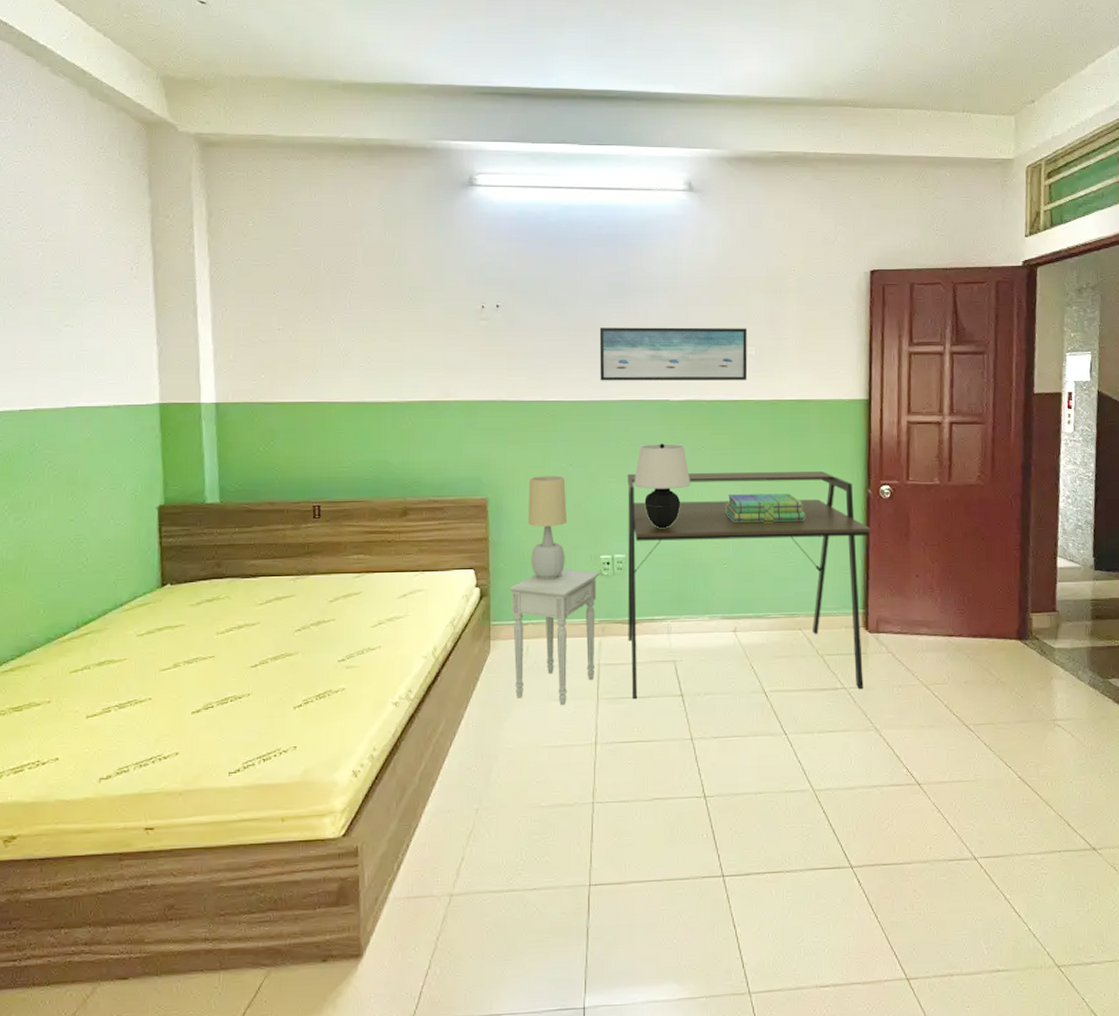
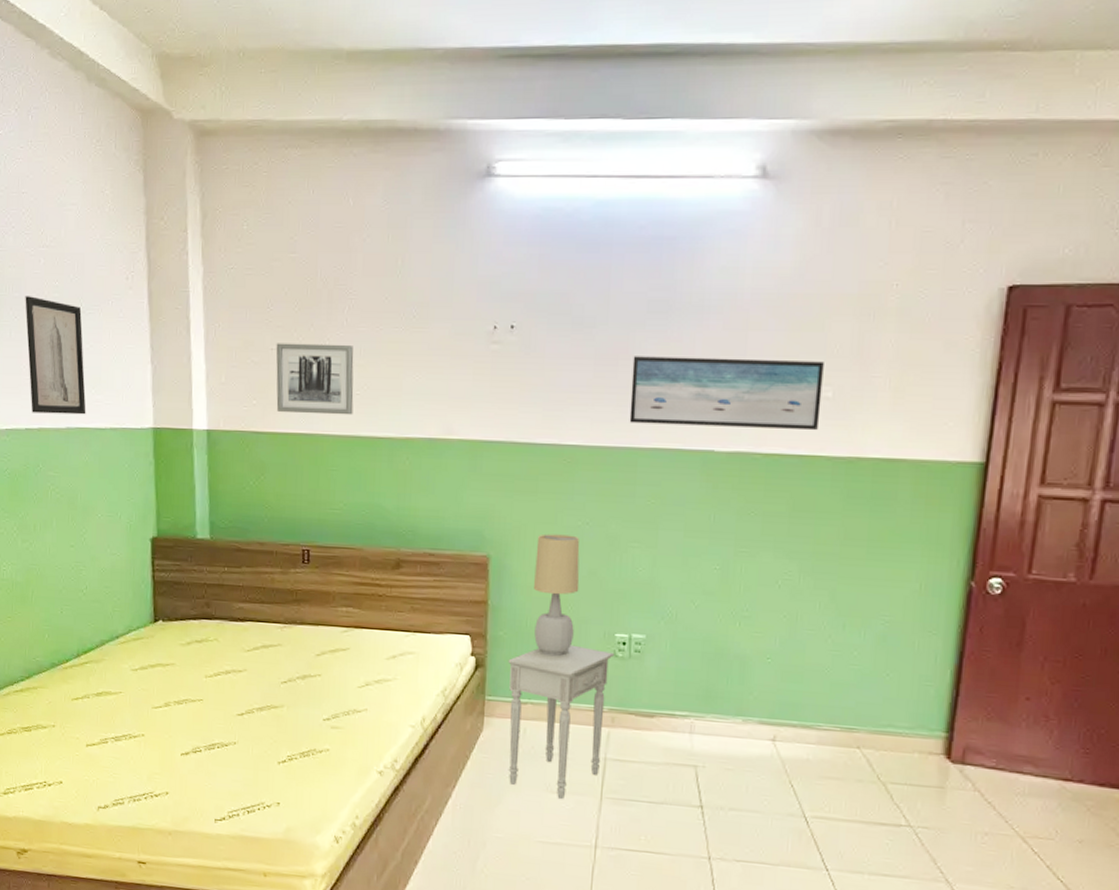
wall art: none [21,286,88,395] -> present [25,296,86,415]
wall art: none [282,323,358,385] -> present [276,343,354,415]
desk: present [627,471,871,698] -> none [641,538,969,831]
table lamp: present [634,443,691,528] -> none [662,504,734,608]
stack of books: present [725,493,805,522] -> none [775,573,879,615]

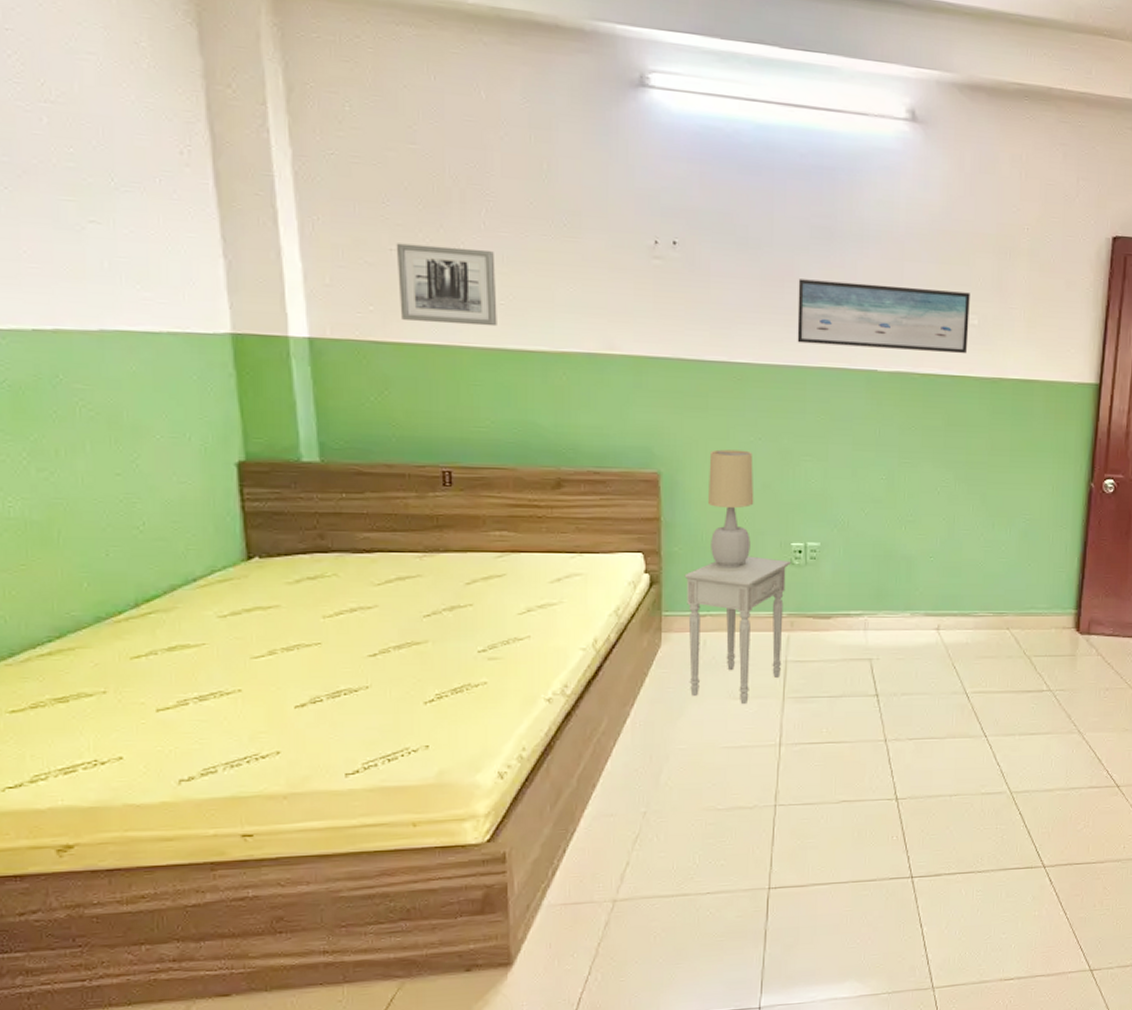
wall art: present [25,296,86,415] -> none [19,162,129,315]

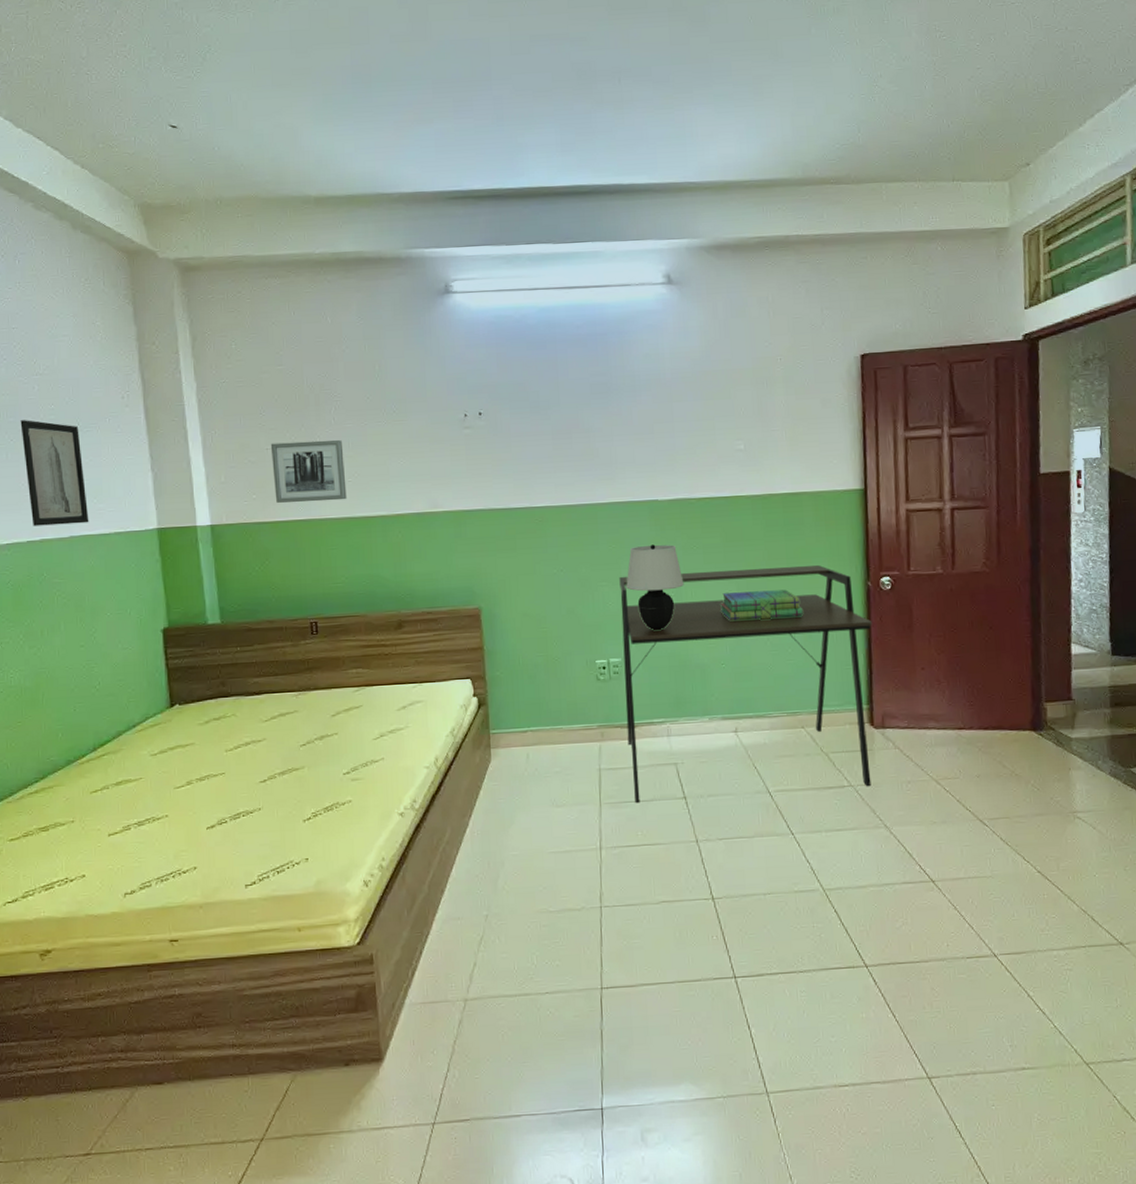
wall art: none [19,162,129,315] -> present [20,420,89,526]
nightstand: present [684,556,792,705] -> none [506,675,598,812]
table lamp: present [708,449,754,569] -> none [520,582,561,688]
wall art: present [797,279,970,354] -> none [583,422,737,484]
desk: none [820,452,1091,698] -> present [619,565,872,802]
table lamp: none [833,420,898,515] -> present [626,544,684,630]
stack of books: none [935,481,1021,514] -> present [720,589,803,622]

